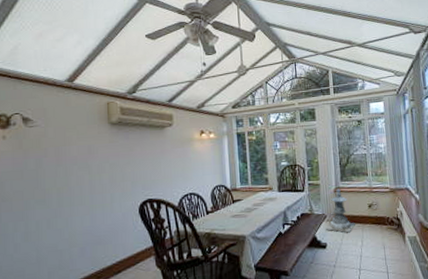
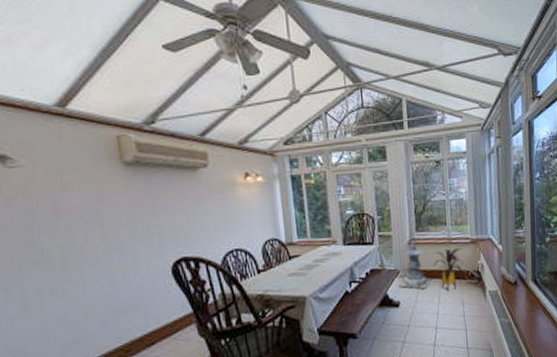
house plant: none [355,196,385,236] -> present [432,248,465,291]

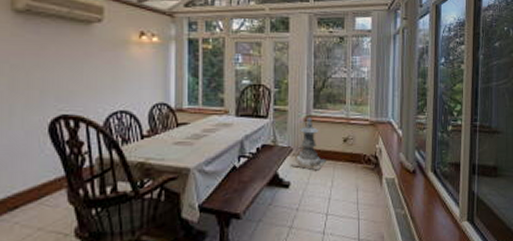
house plant: present [432,248,465,291] -> none [329,129,362,175]

